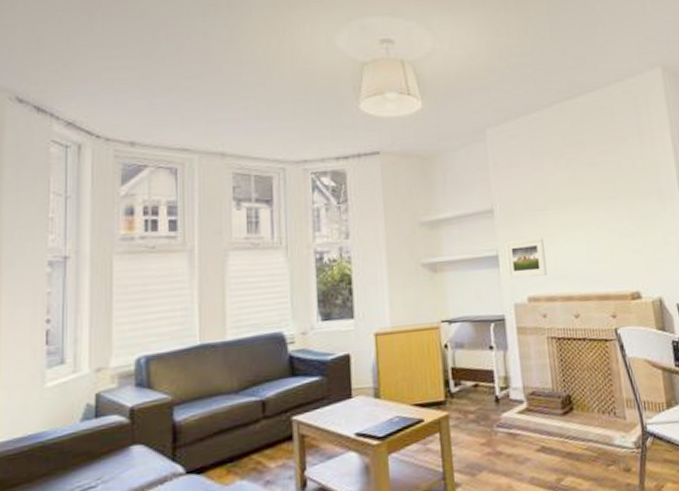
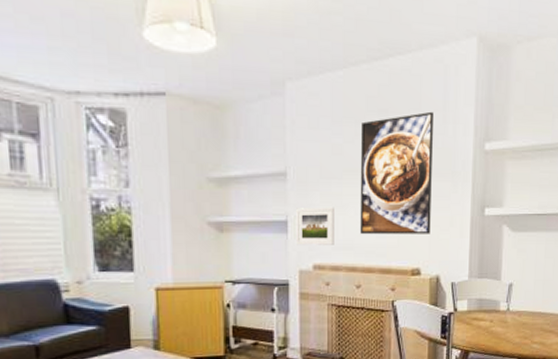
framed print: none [560,137,645,262] -> present [359,111,433,235]

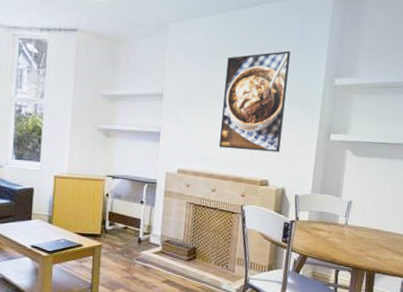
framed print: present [296,207,334,245] -> none [166,122,199,155]

